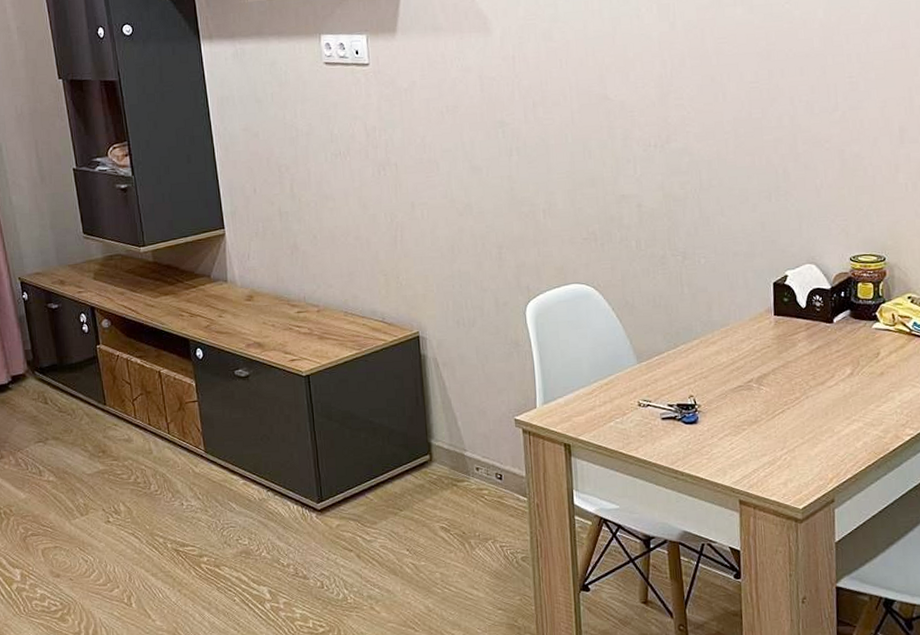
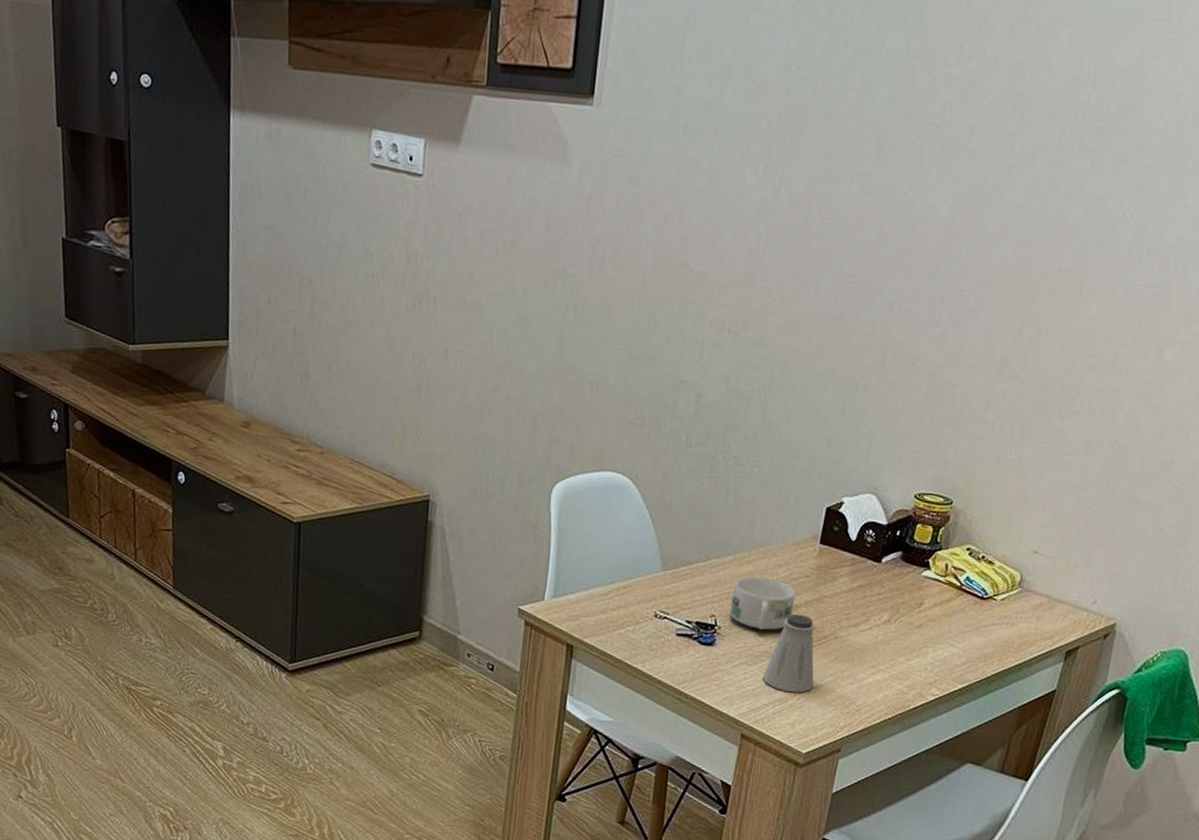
mug: none [704,354,763,402] -> present [729,576,796,631]
saltshaker: none [748,381,797,455] -> present [763,614,816,693]

